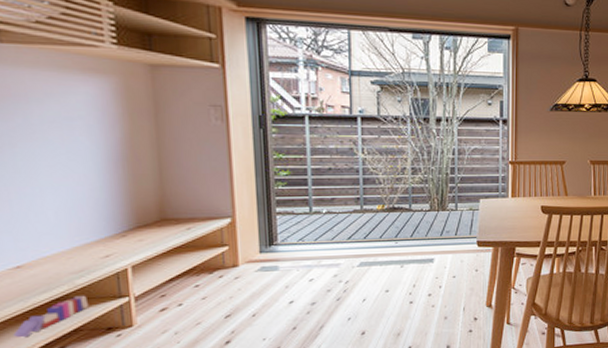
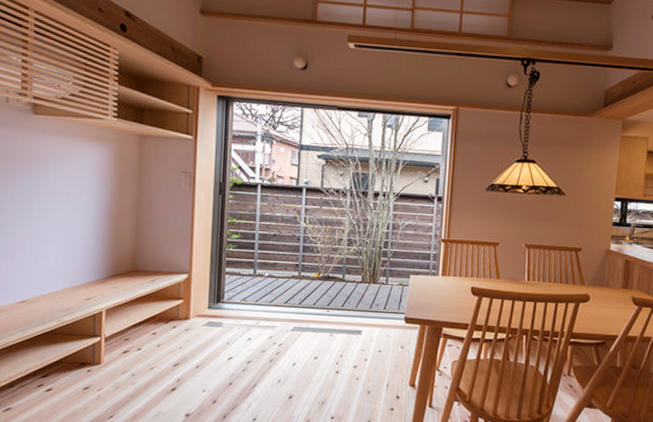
books: present [13,295,90,338] -> none [13,331,70,363]

